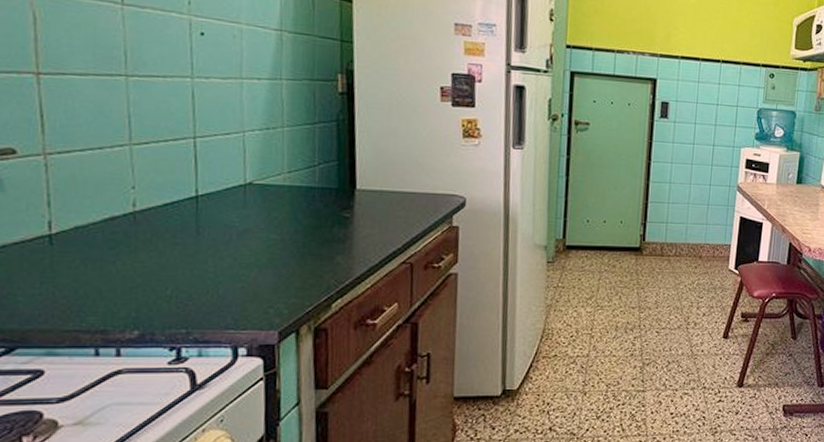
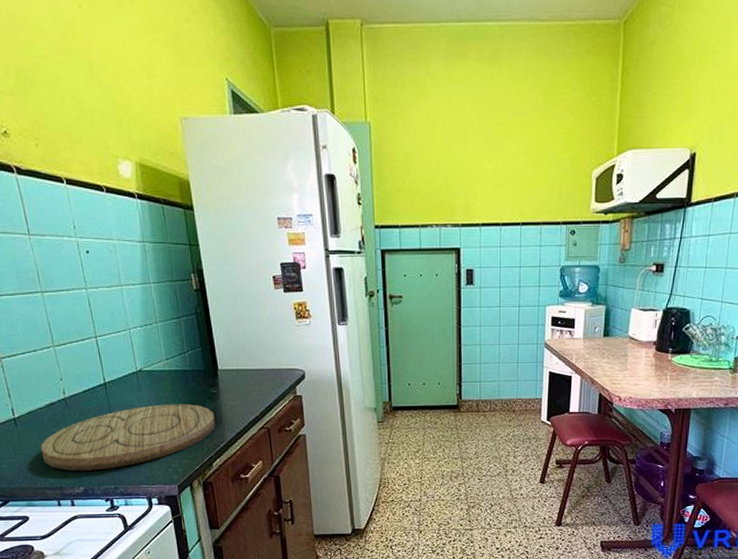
cutting board: none [83,227,343,309] -> present [41,404,216,471]

